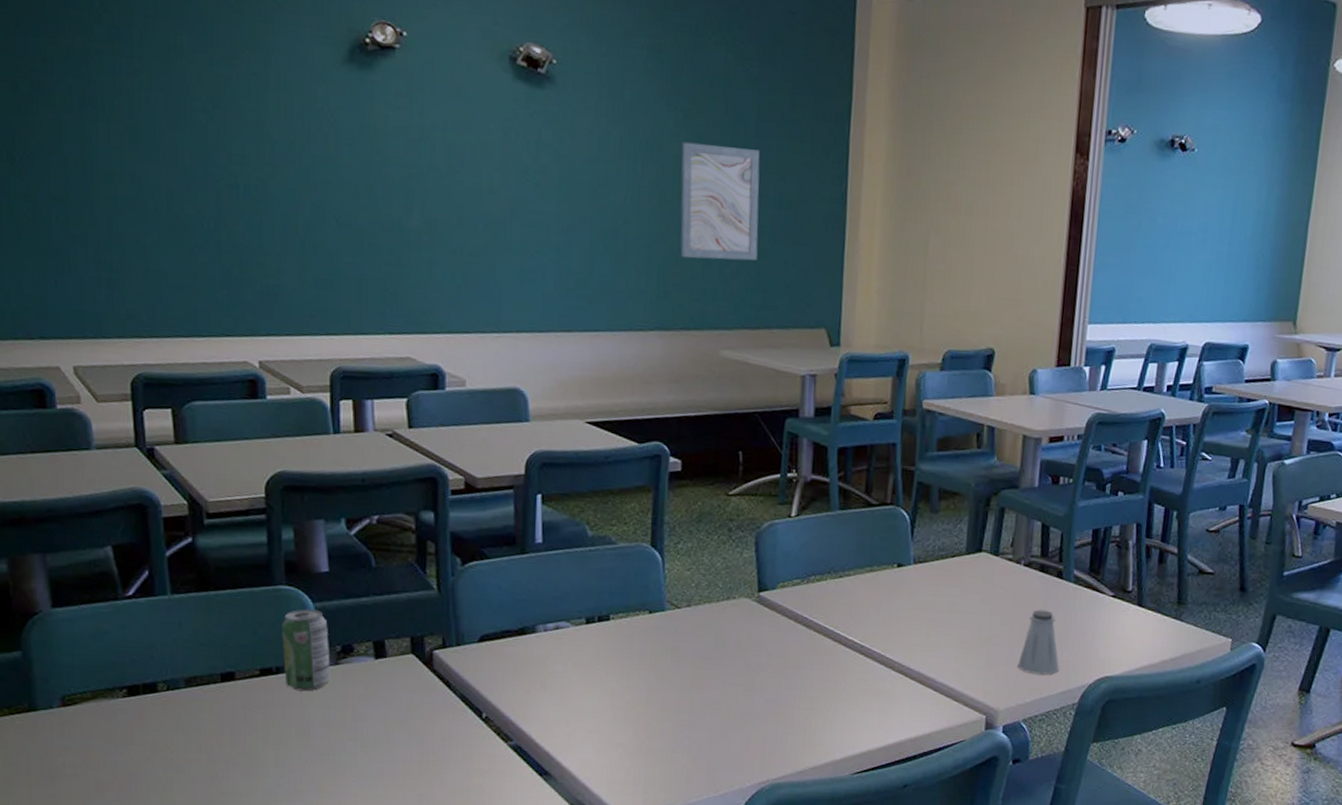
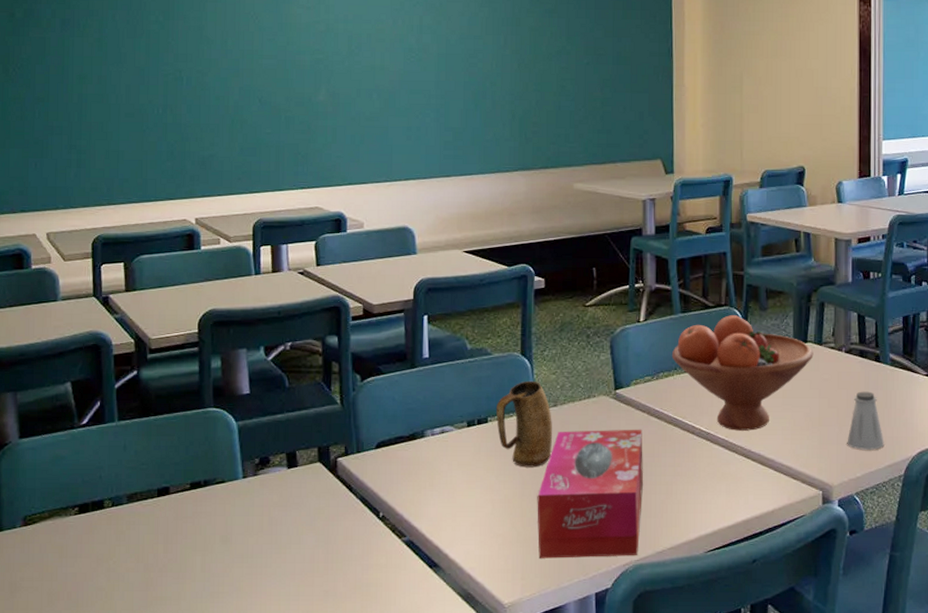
beverage can: present [281,609,331,692] -> none [209,427,250,501]
mug: none [619,576,685,673] -> present [495,380,553,468]
tissue box: none [663,634,788,774] -> present [537,429,643,558]
wall art: present [680,141,760,261] -> none [535,17,601,110]
fruit bowl: none [825,515,988,646] -> present [671,315,814,431]

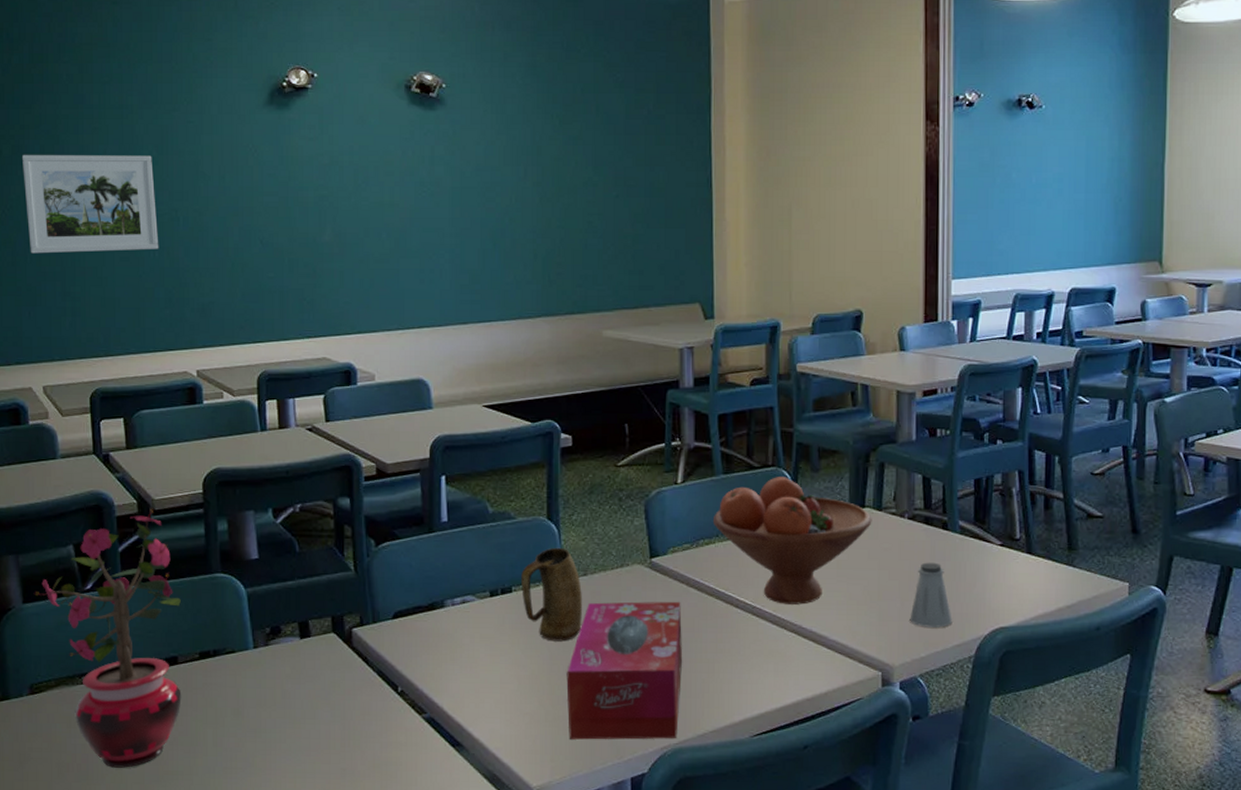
potted plant: none [30,346,174,595] -> present [33,507,182,768]
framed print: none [34,18,163,109] -> present [22,155,159,254]

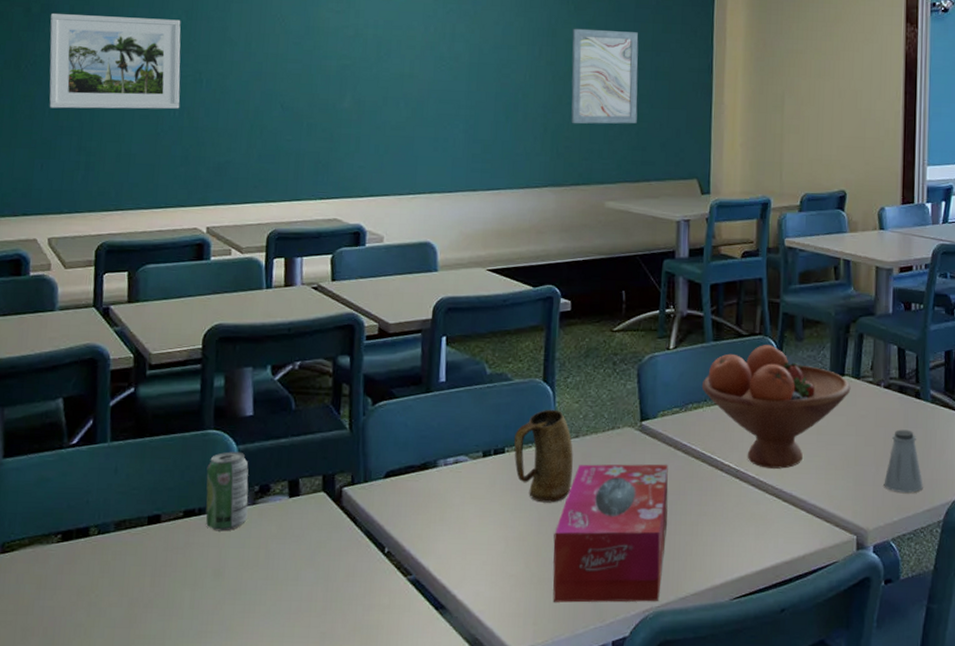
potted plant: present [33,507,182,768] -> none [15,361,170,632]
beverage can: none [218,594,261,672] -> present [205,451,249,532]
wall art: none [558,144,632,249] -> present [571,28,639,124]

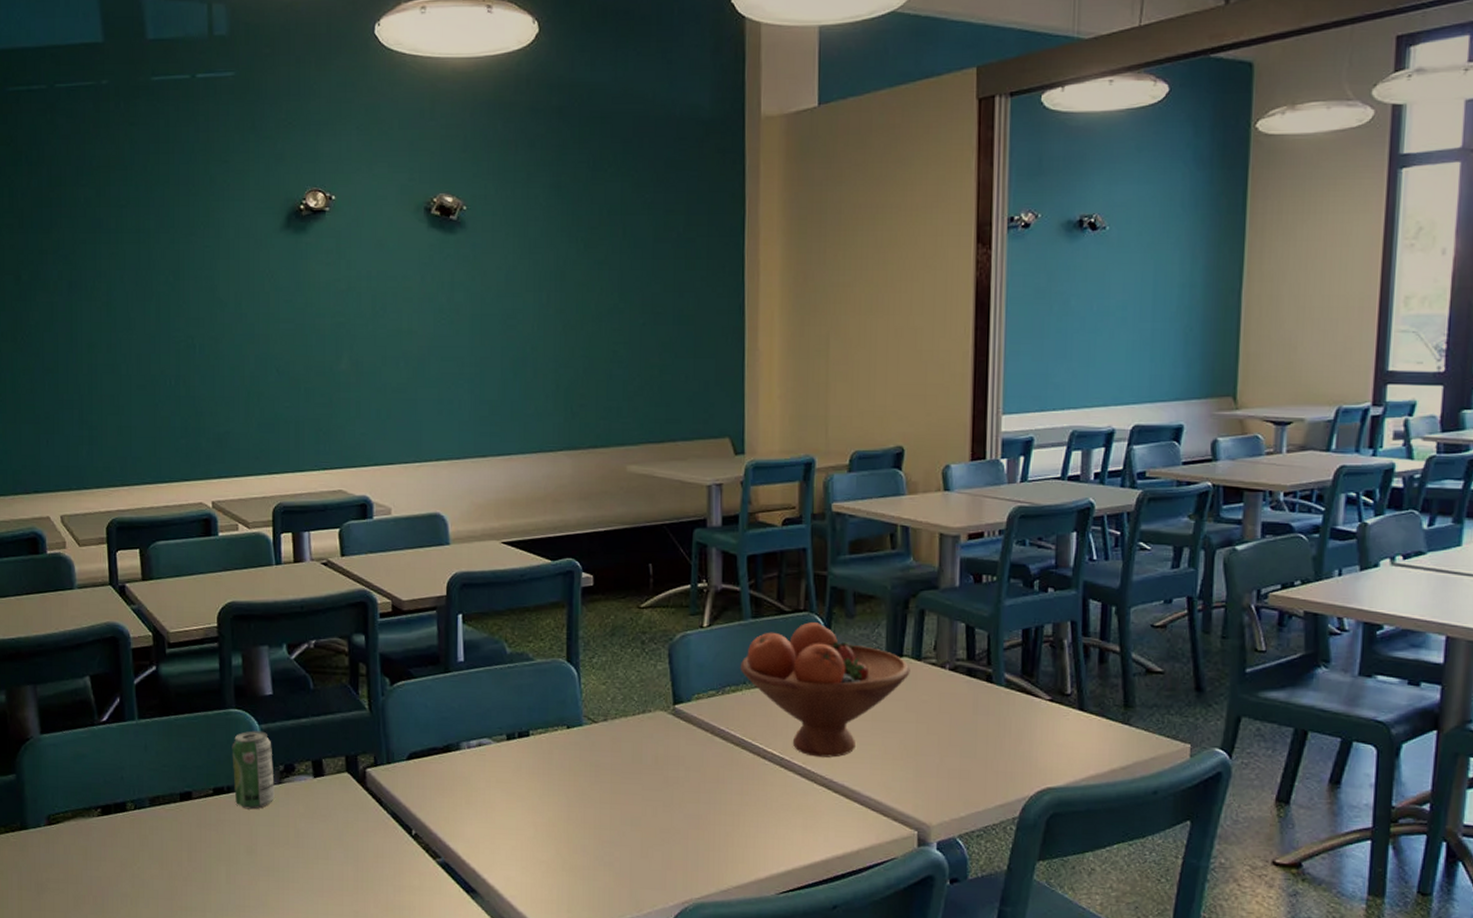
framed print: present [49,14,181,109] -> none [41,281,175,381]
mug: present [513,409,574,503] -> none [538,691,603,789]
tissue box: present [553,464,668,603] -> none [584,749,706,893]
wall art: present [571,28,639,124] -> none [583,269,660,379]
saltshaker: present [884,429,923,493] -> none [949,716,996,786]

